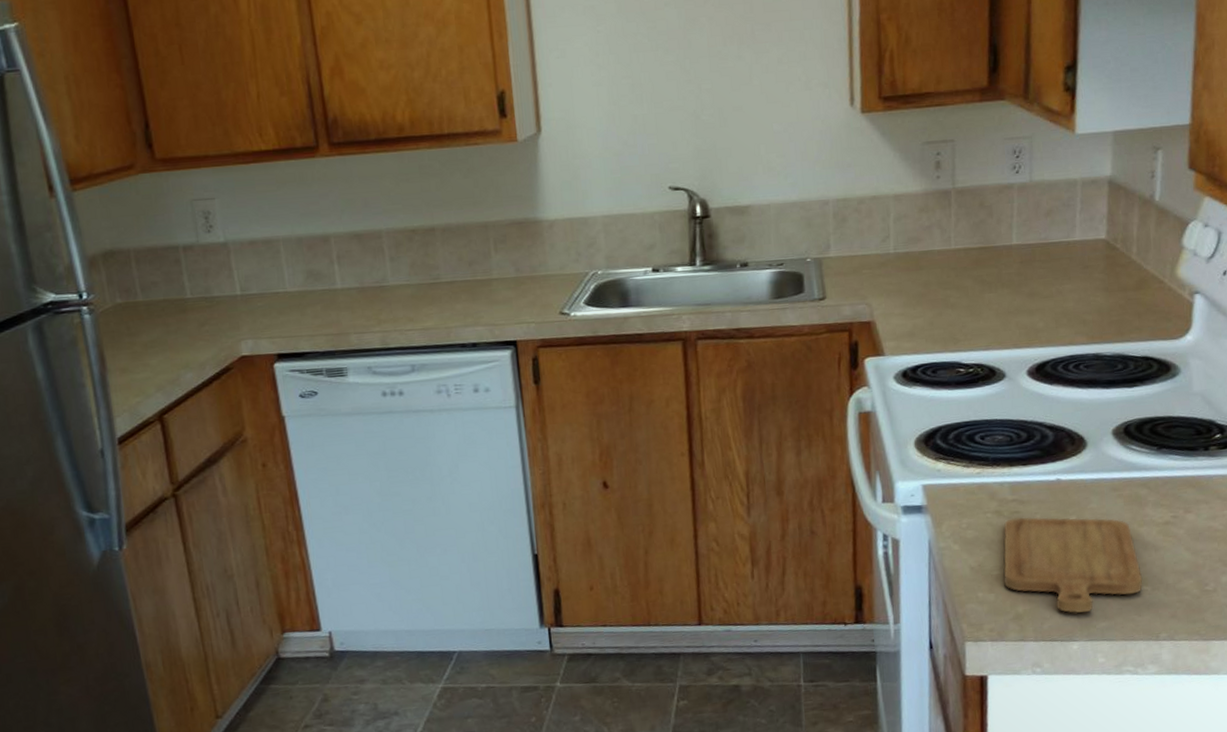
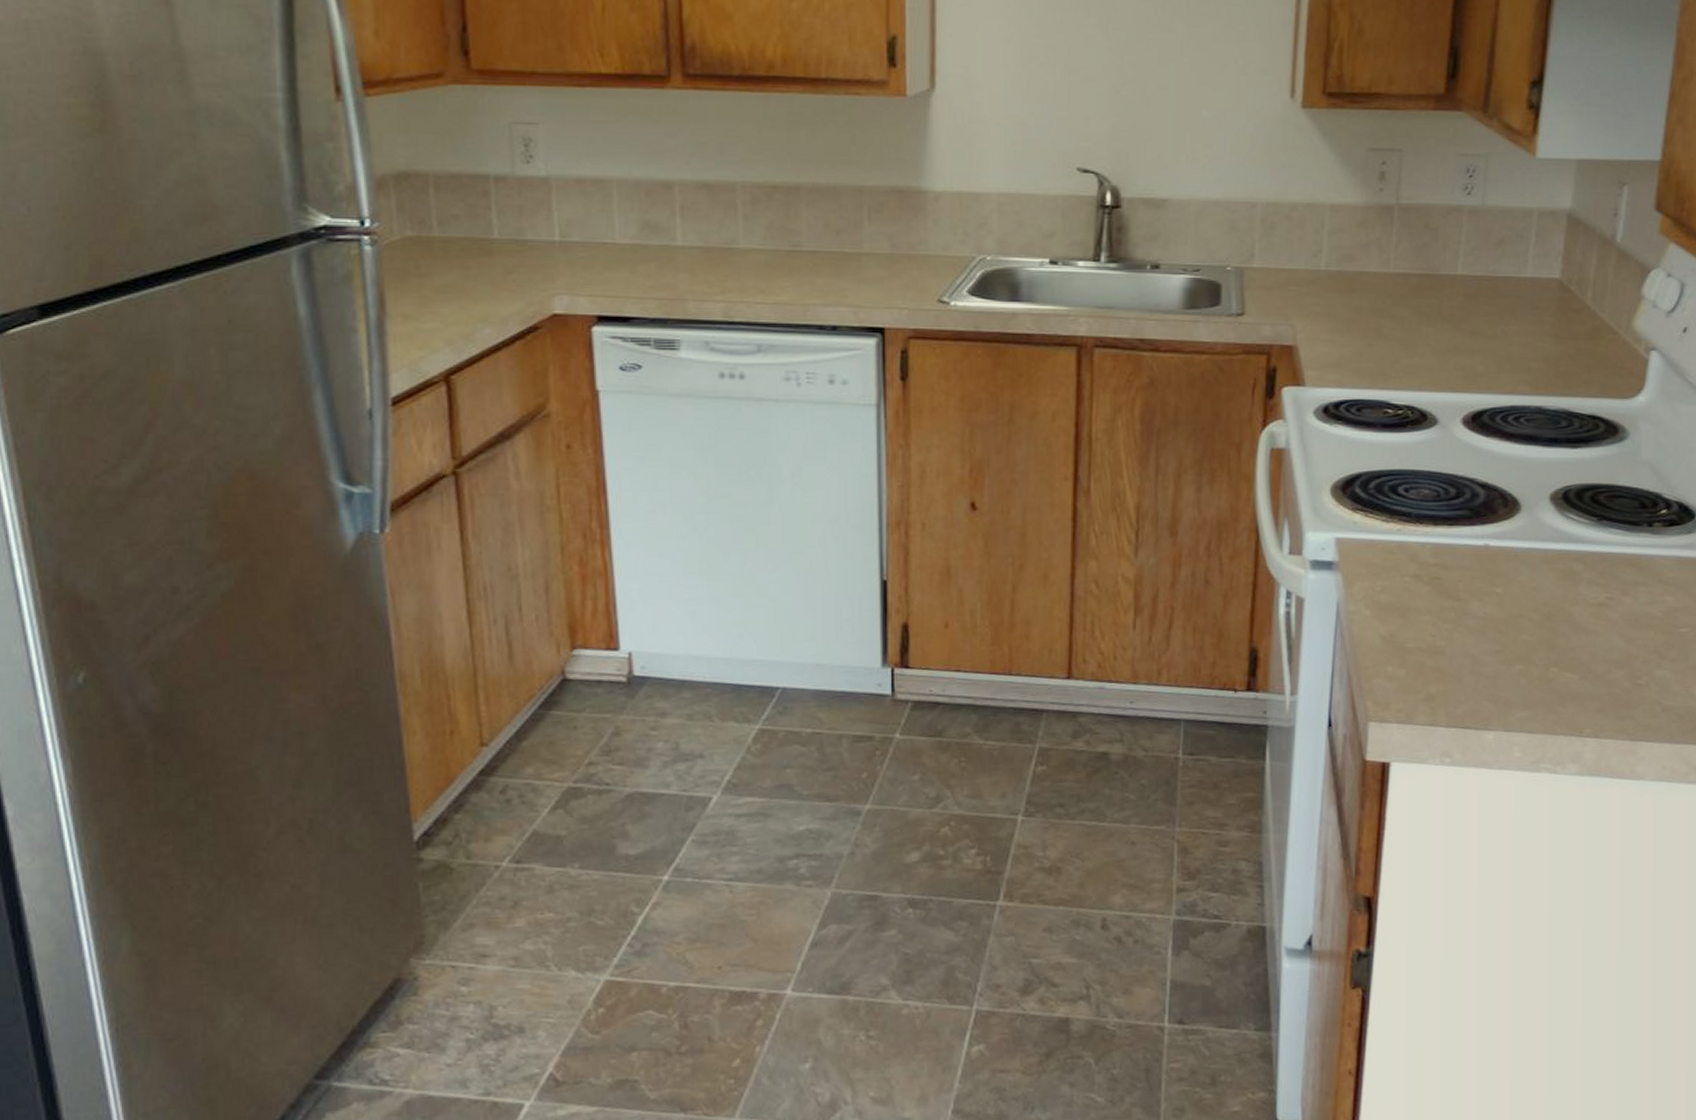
chopping board: present [1003,517,1143,613] -> none [1417,584,1570,699]

